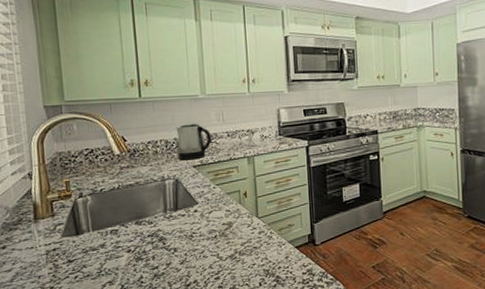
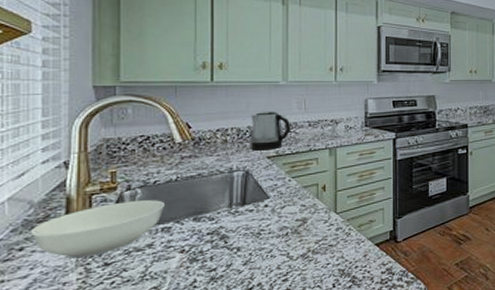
bowl: none [9,206,112,256] -> present [30,200,166,259]

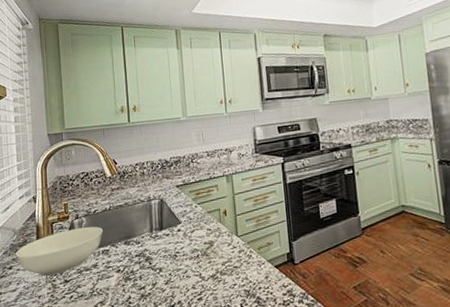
kettle: present [251,111,290,151] -> none [161,144,193,181]

